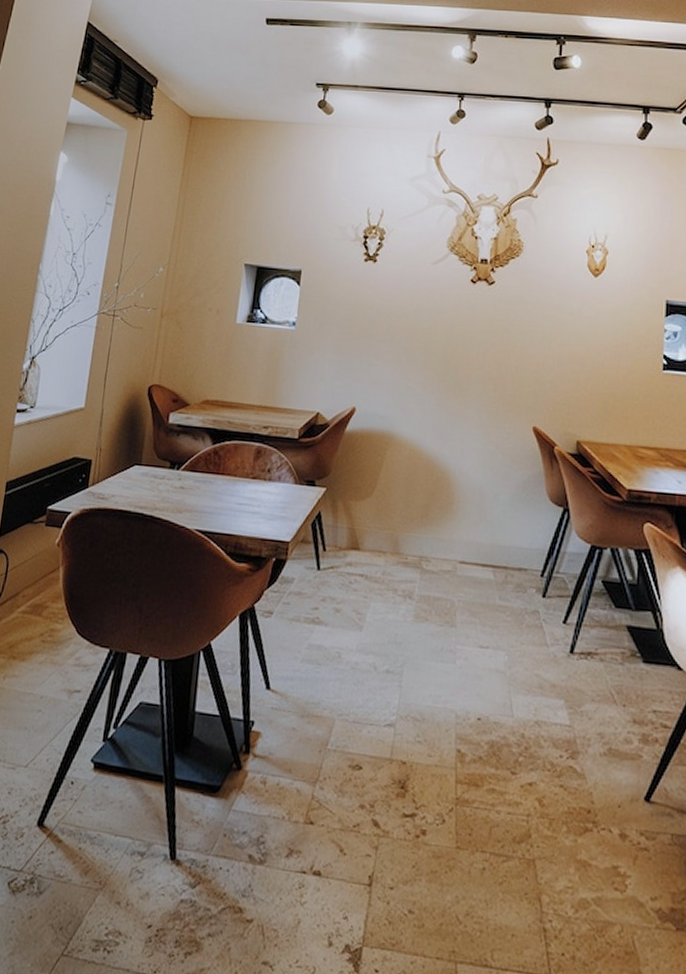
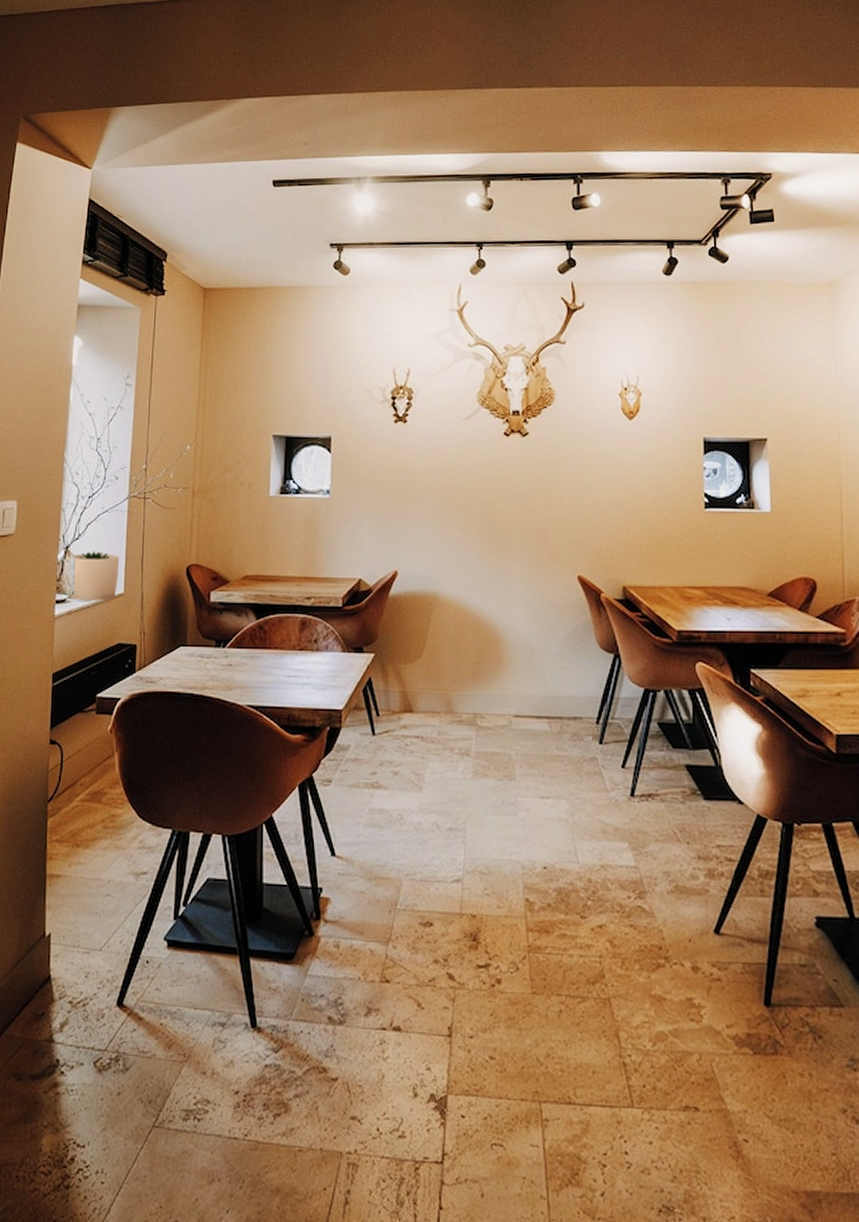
planter: none [30,363,83,414] -> present [68,551,119,601]

